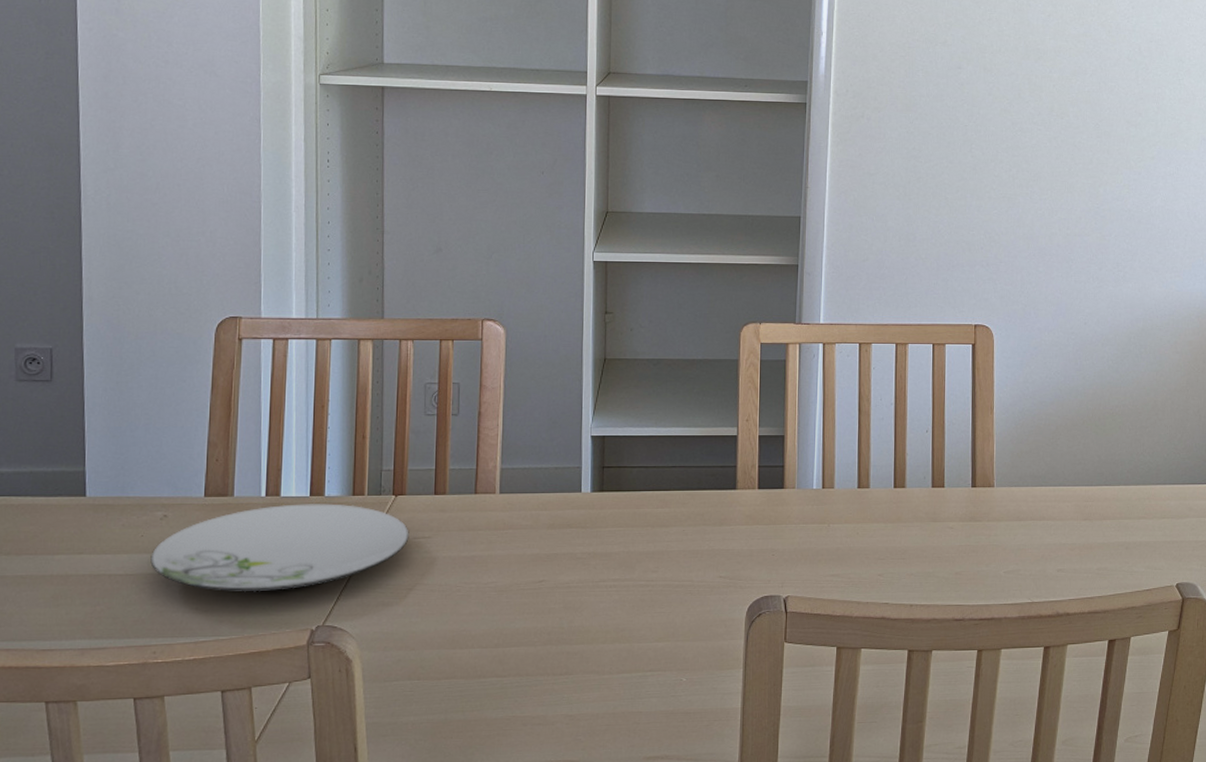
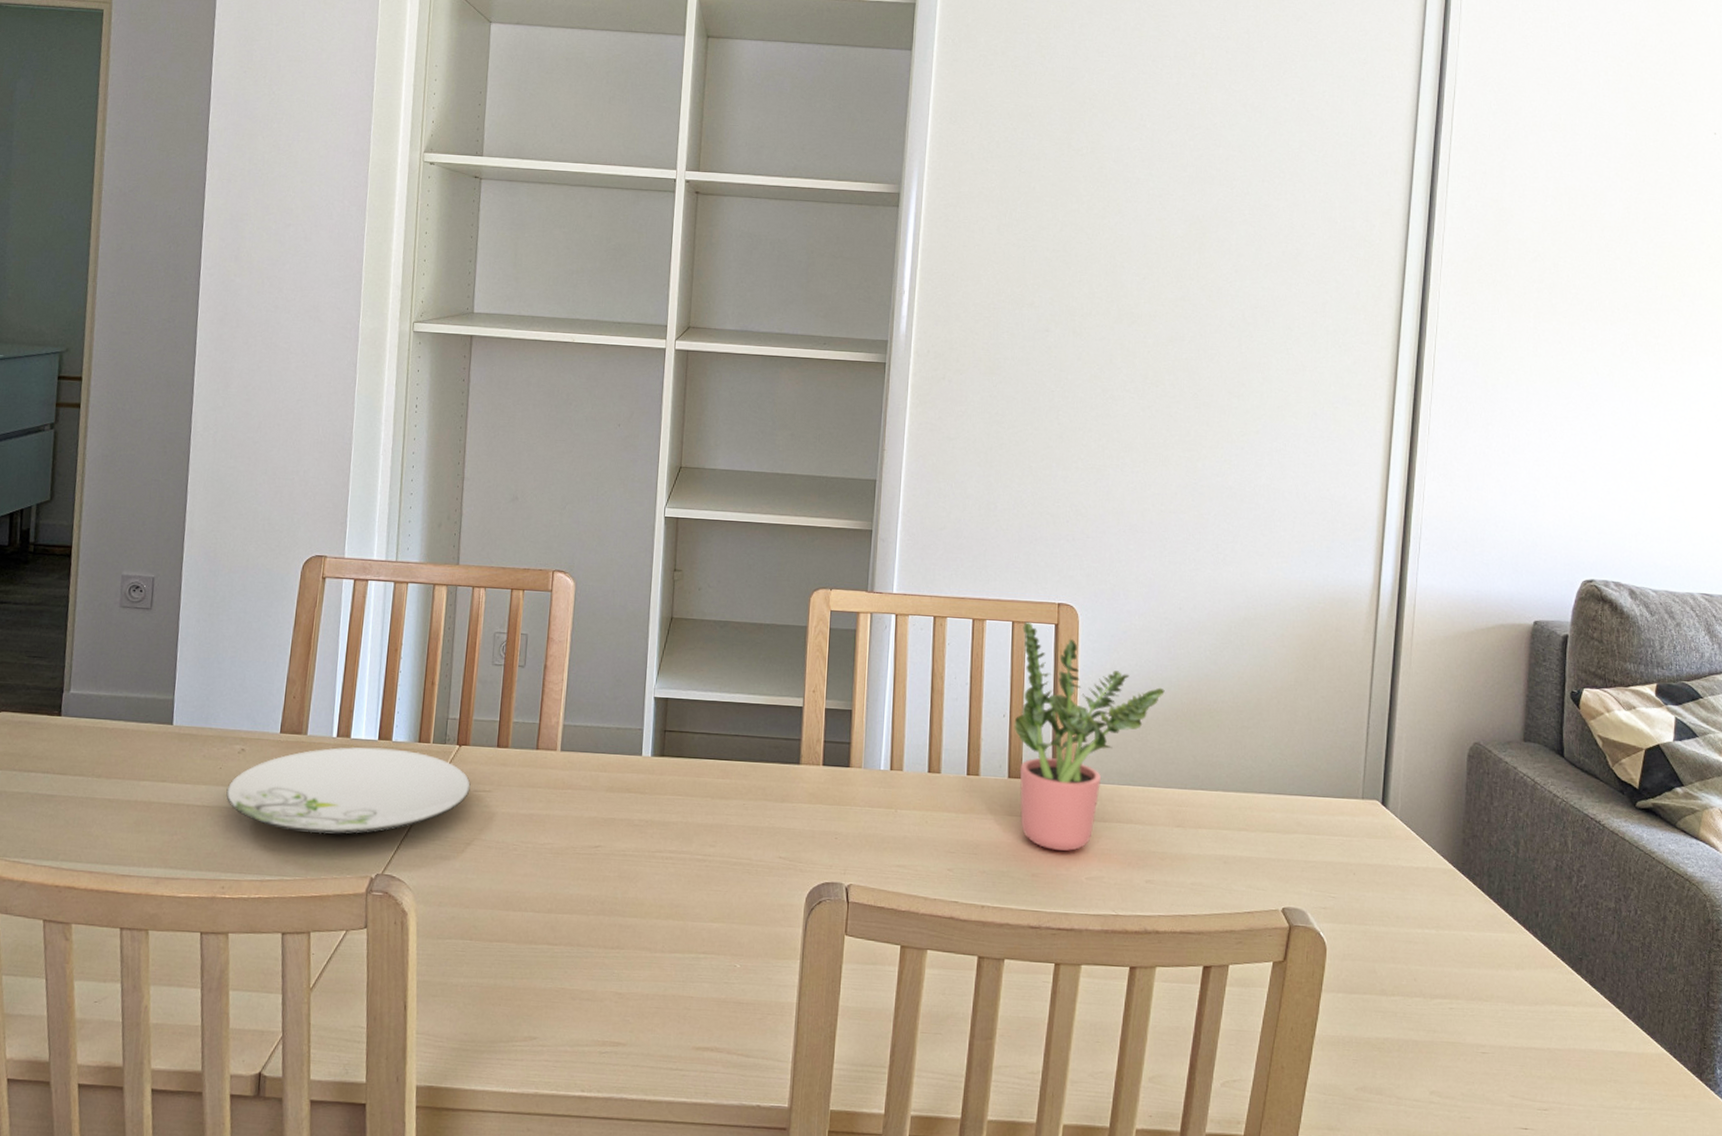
potted plant: none [936,343,1072,549] -> present [1014,622,1165,851]

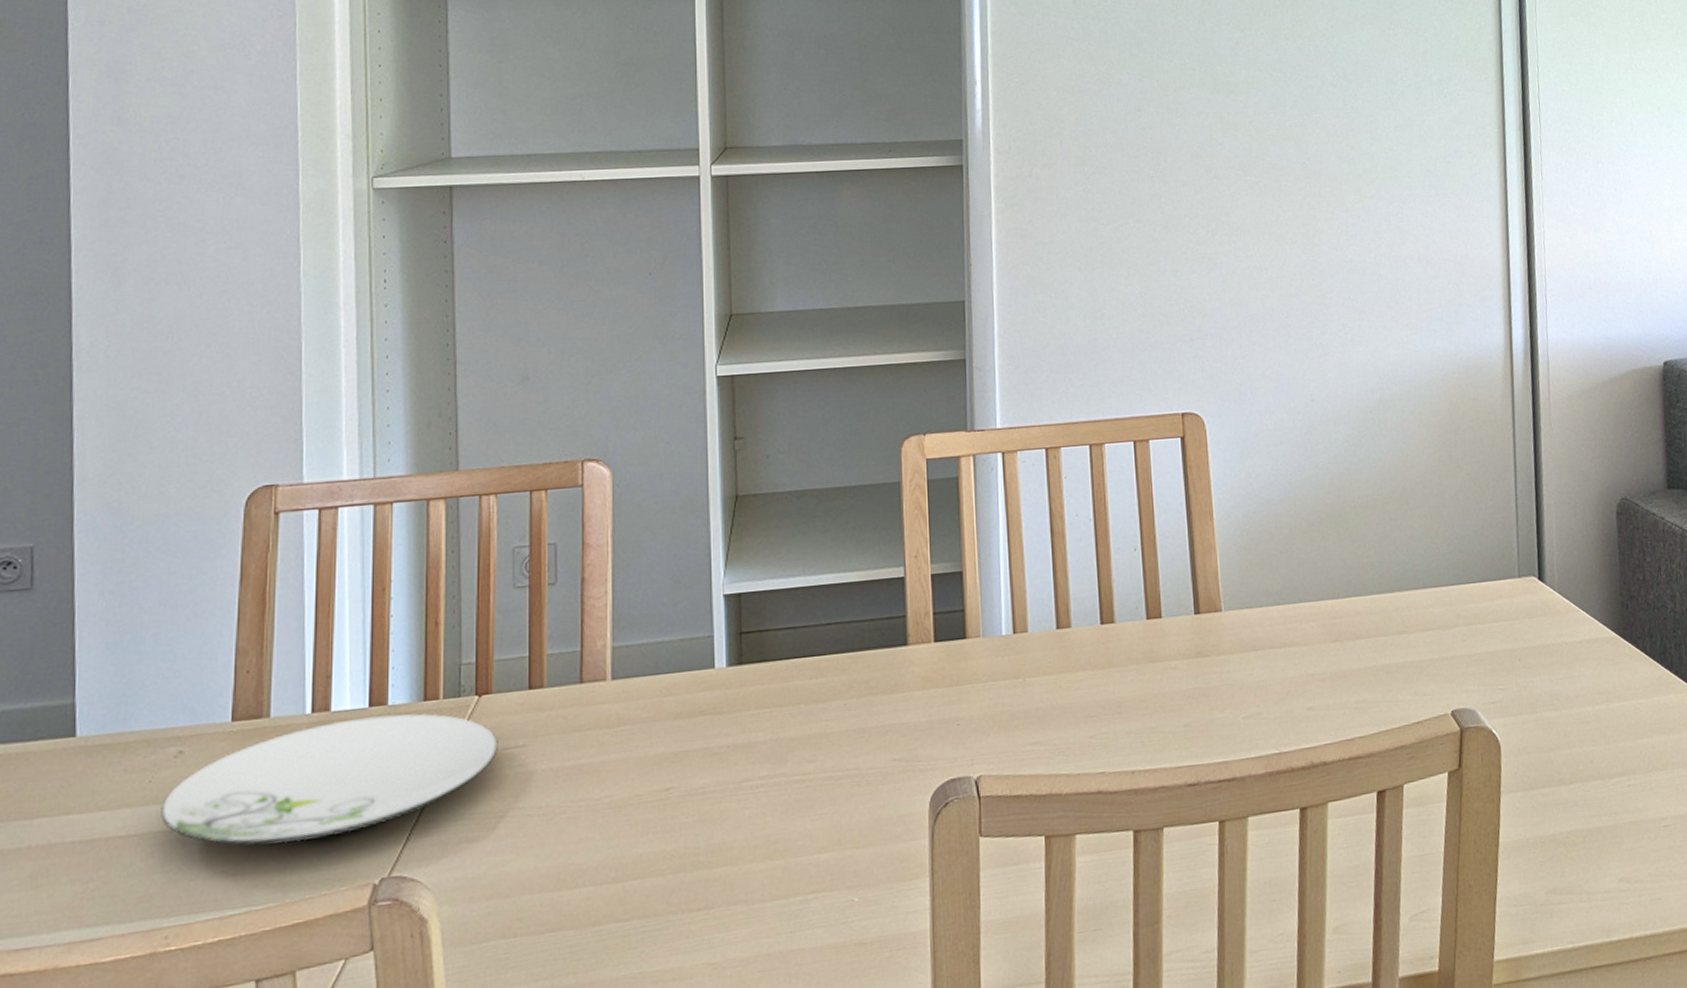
potted plant: present [1014,622,1165,851] -> none [1146,439,1306,693]

